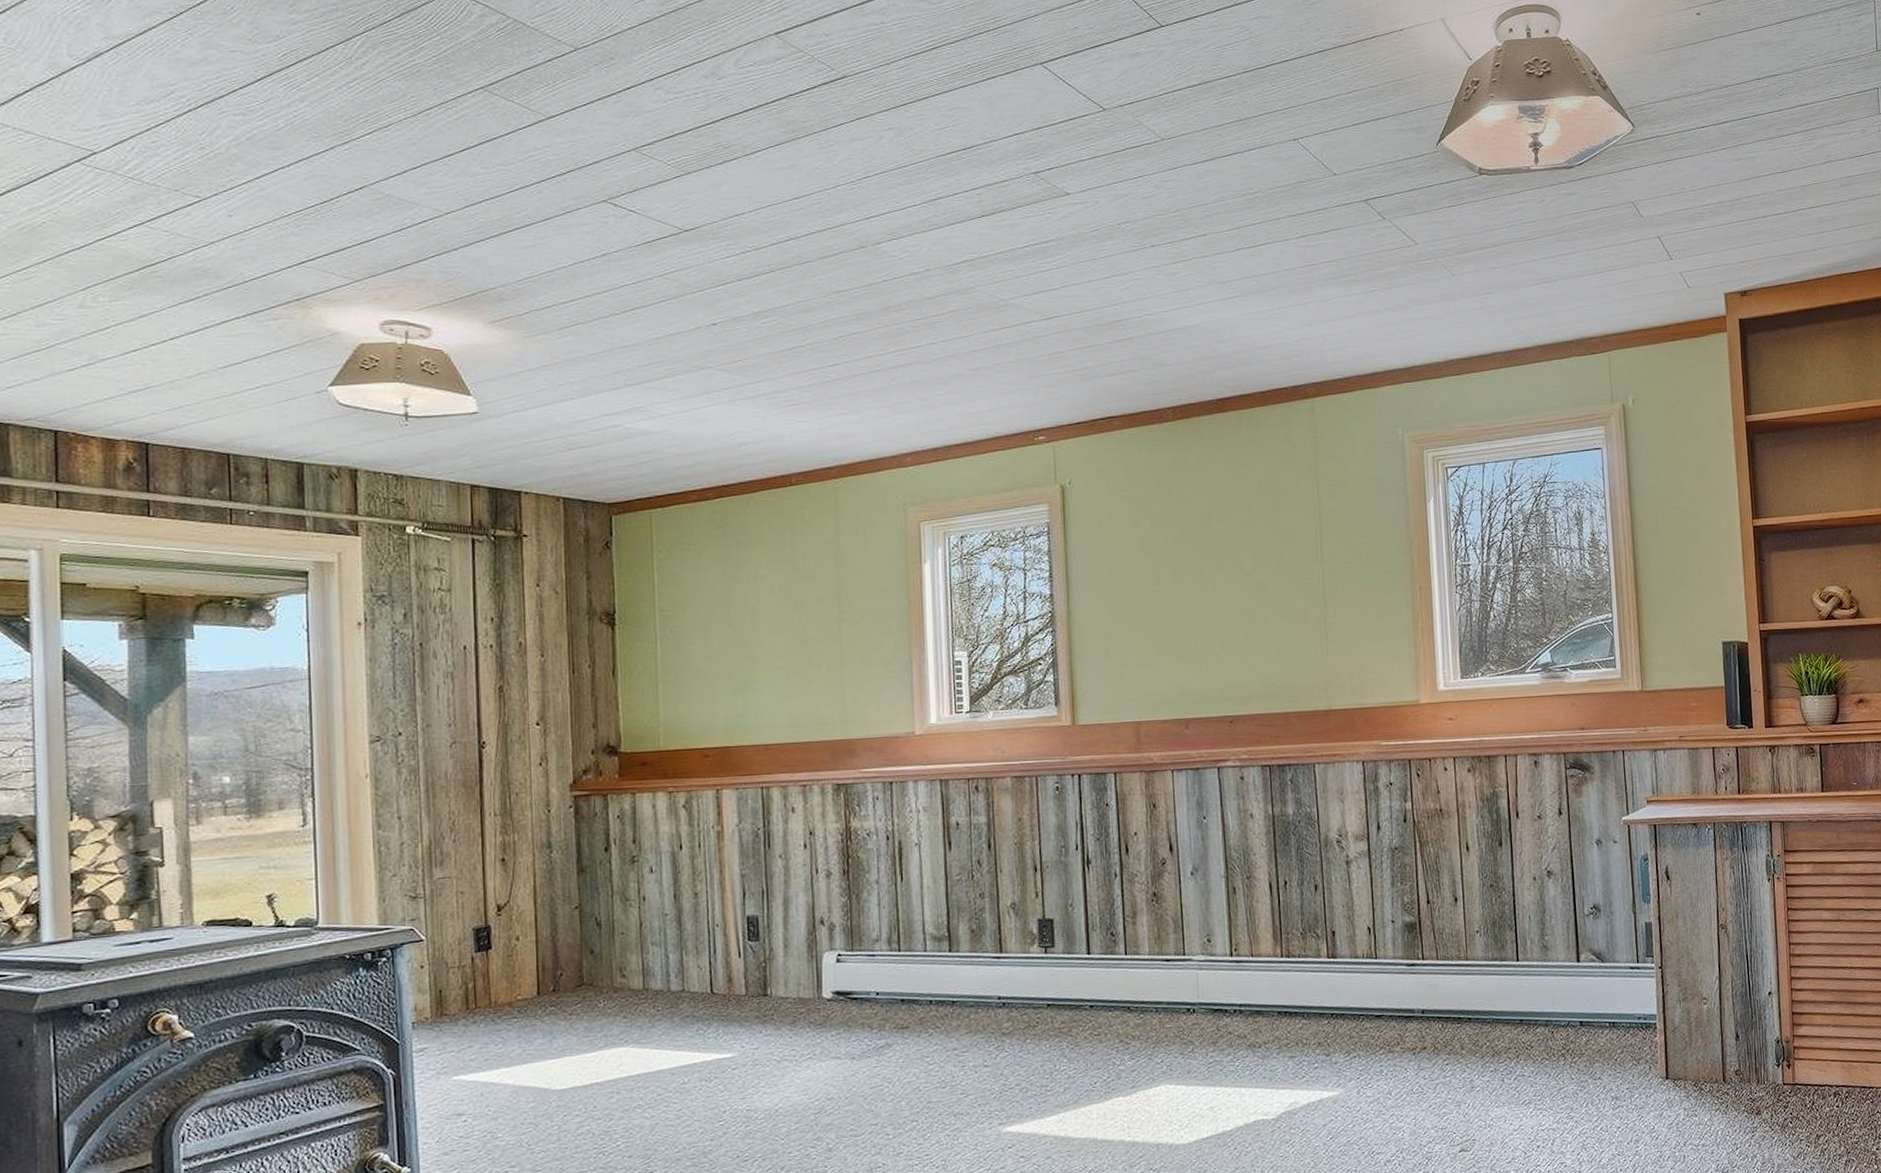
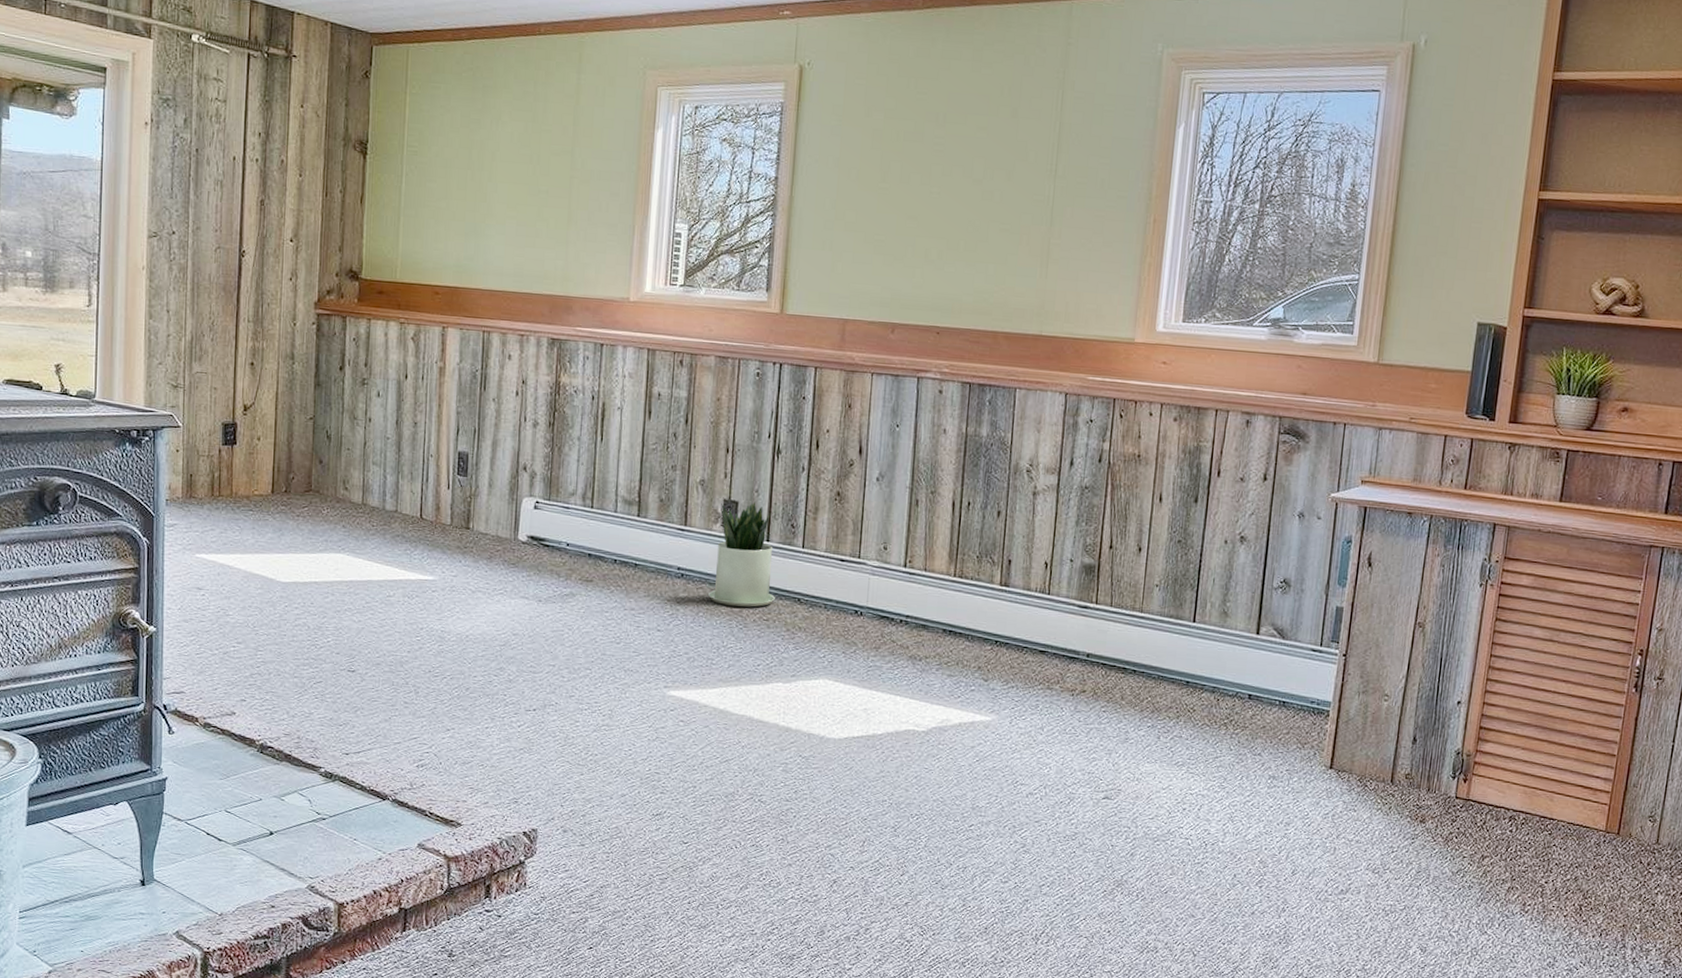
planter: none [1033,917,1104,1027] -> present [707,502,775,608]

